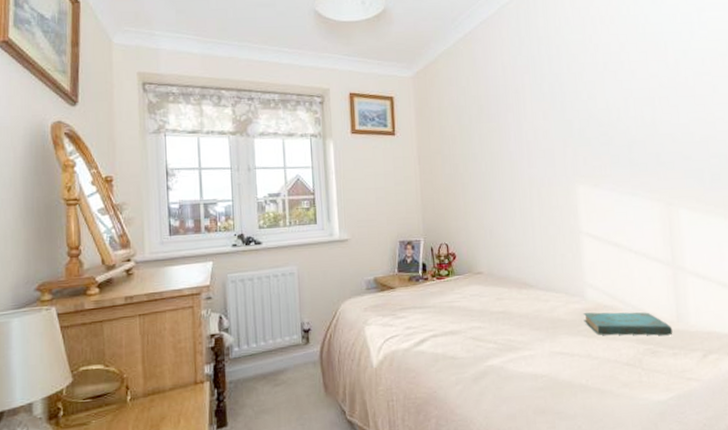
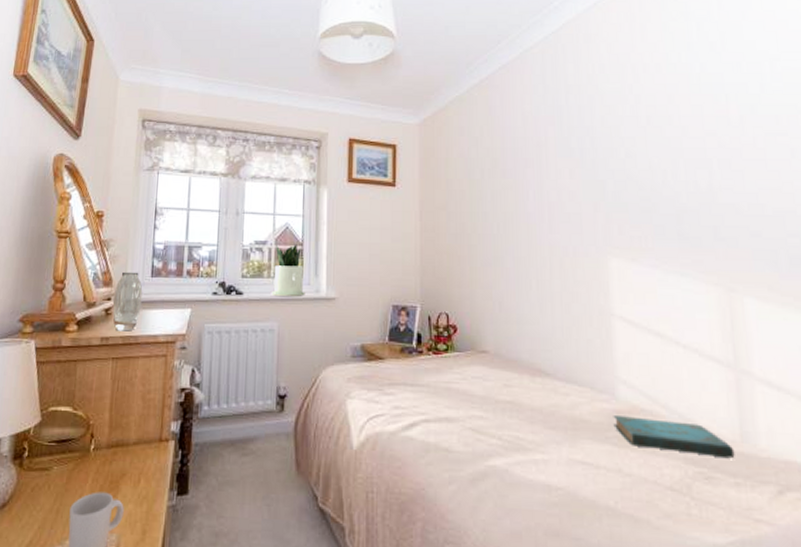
vase: none [132,232,163,290] -> present [112,271,143,331]
planter: none [287,194,320,243] -> present [270,244,305,298]

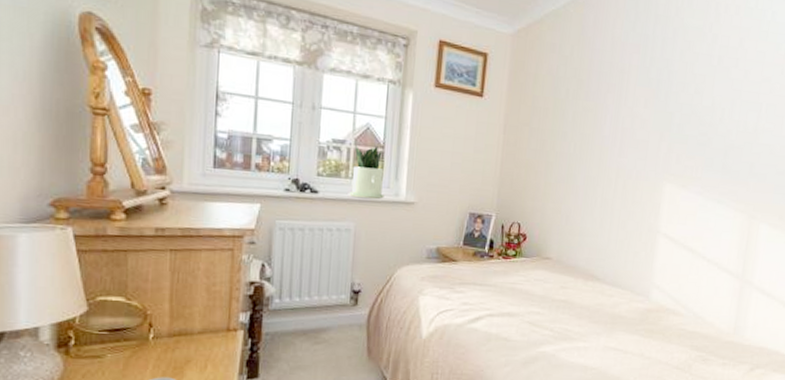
vase: present [112,271,143,331] -> none [167,159,204,223]
book: present [613,416,735,459] -> none [643,313,728,346]

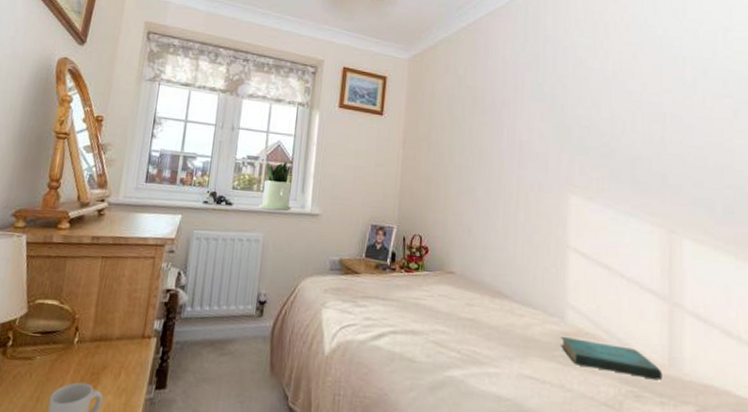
book: none [643,313,728,346] -> present [560,337,663,381]

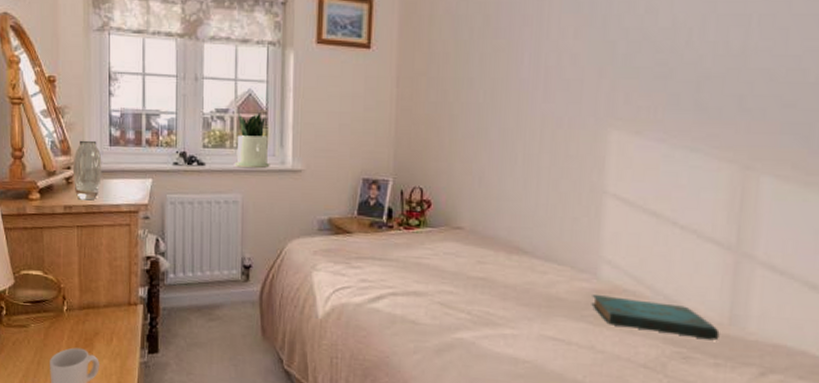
vase: none [105,175,136,232] -> present [72,140,102,200]

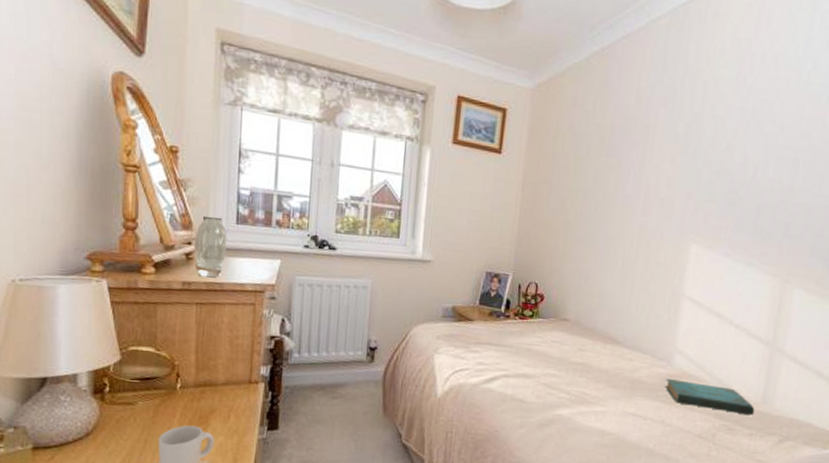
planter: present [233,112,270,169] -> none [365,202,401,257]

